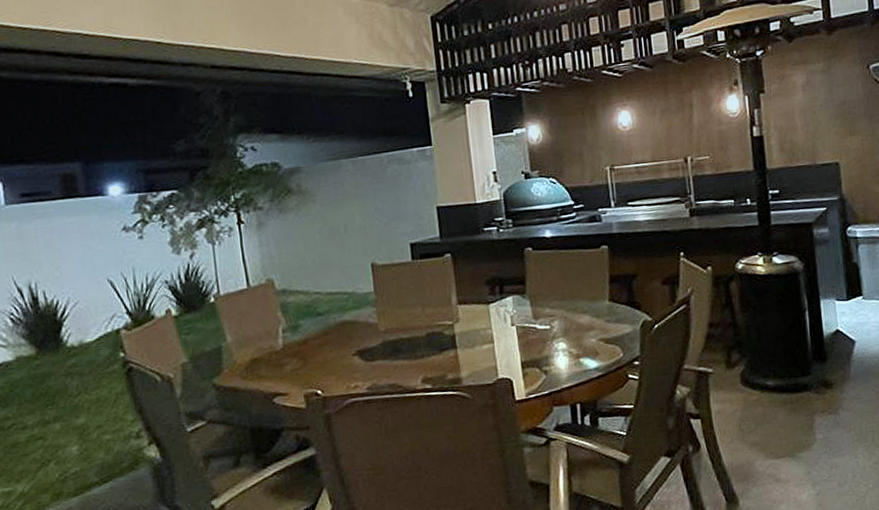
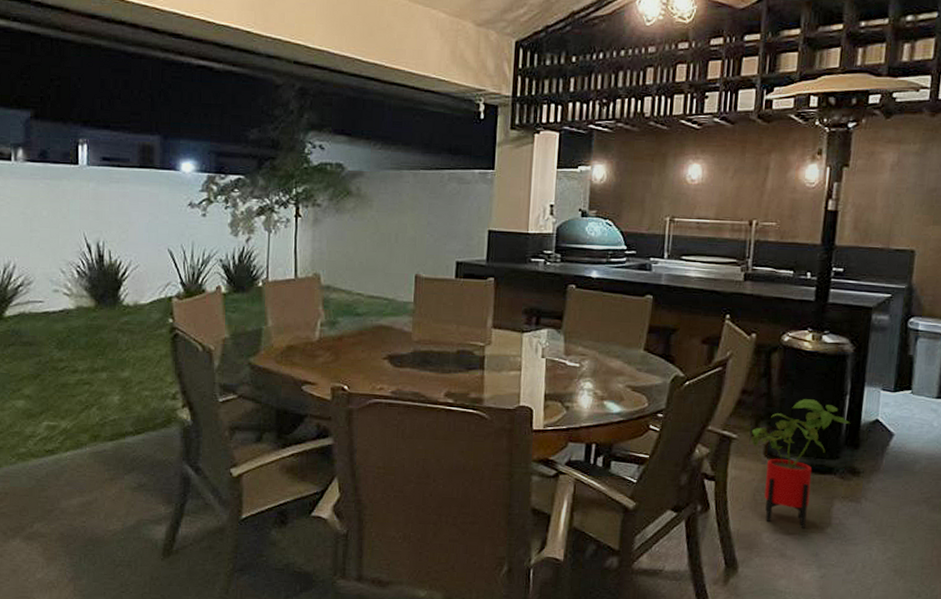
house plant: none [726,321,815,449] -> present [751,399,851,528]

